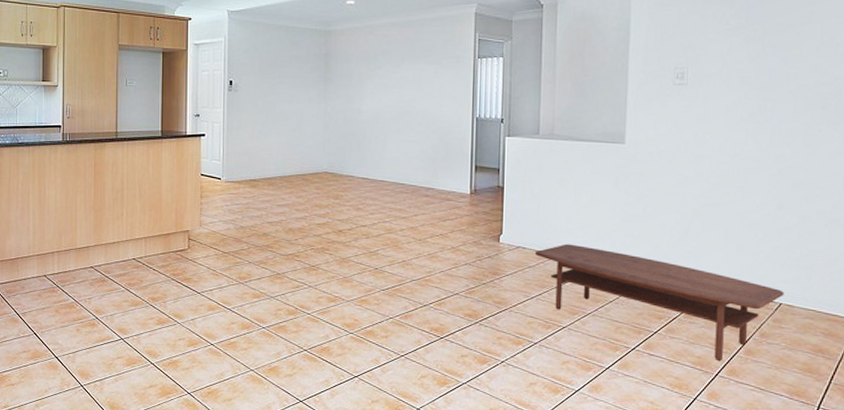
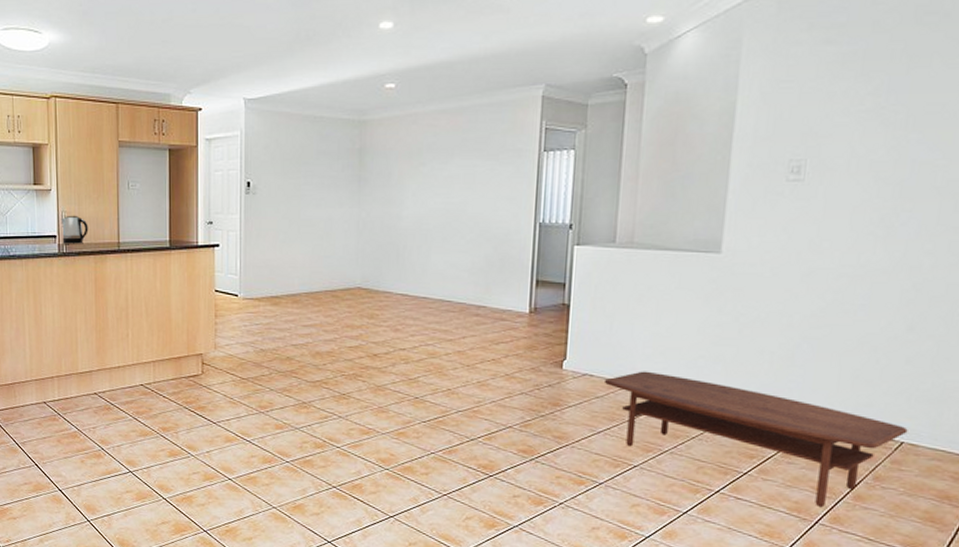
kettle: none [66,107,90,133] -> present [62,215,89,244]

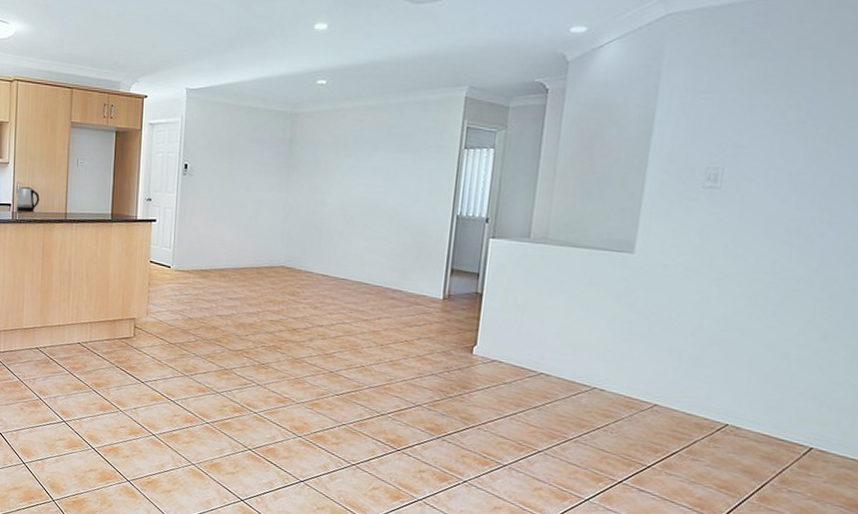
coffee table: present [603,371,908,508] -> none [512,361,818,506]

